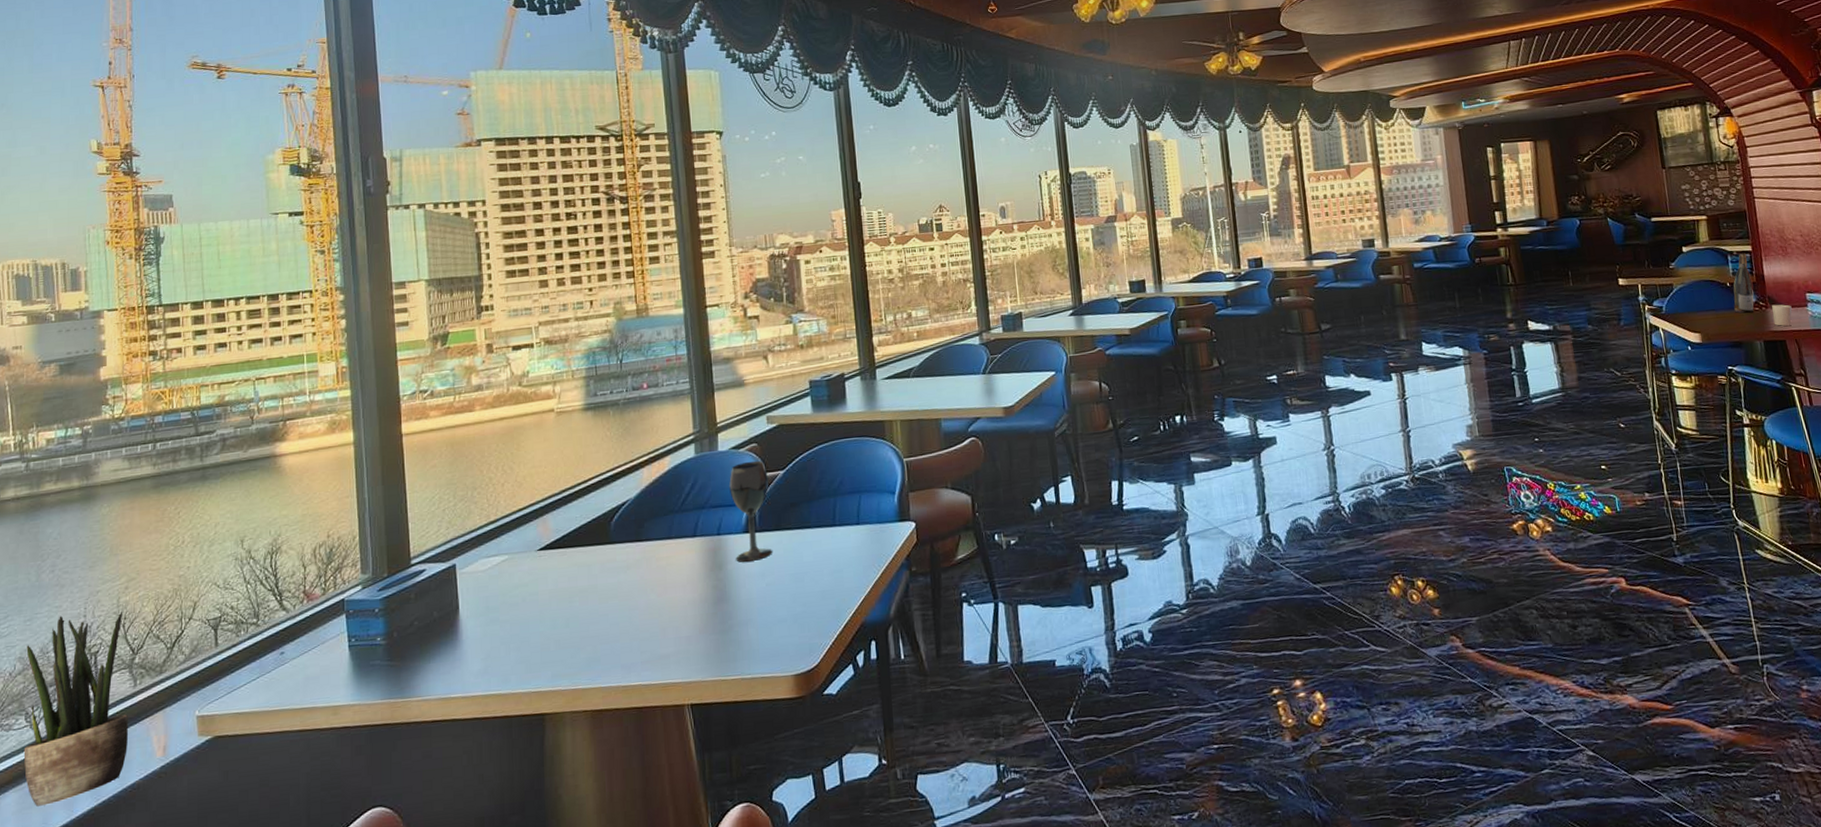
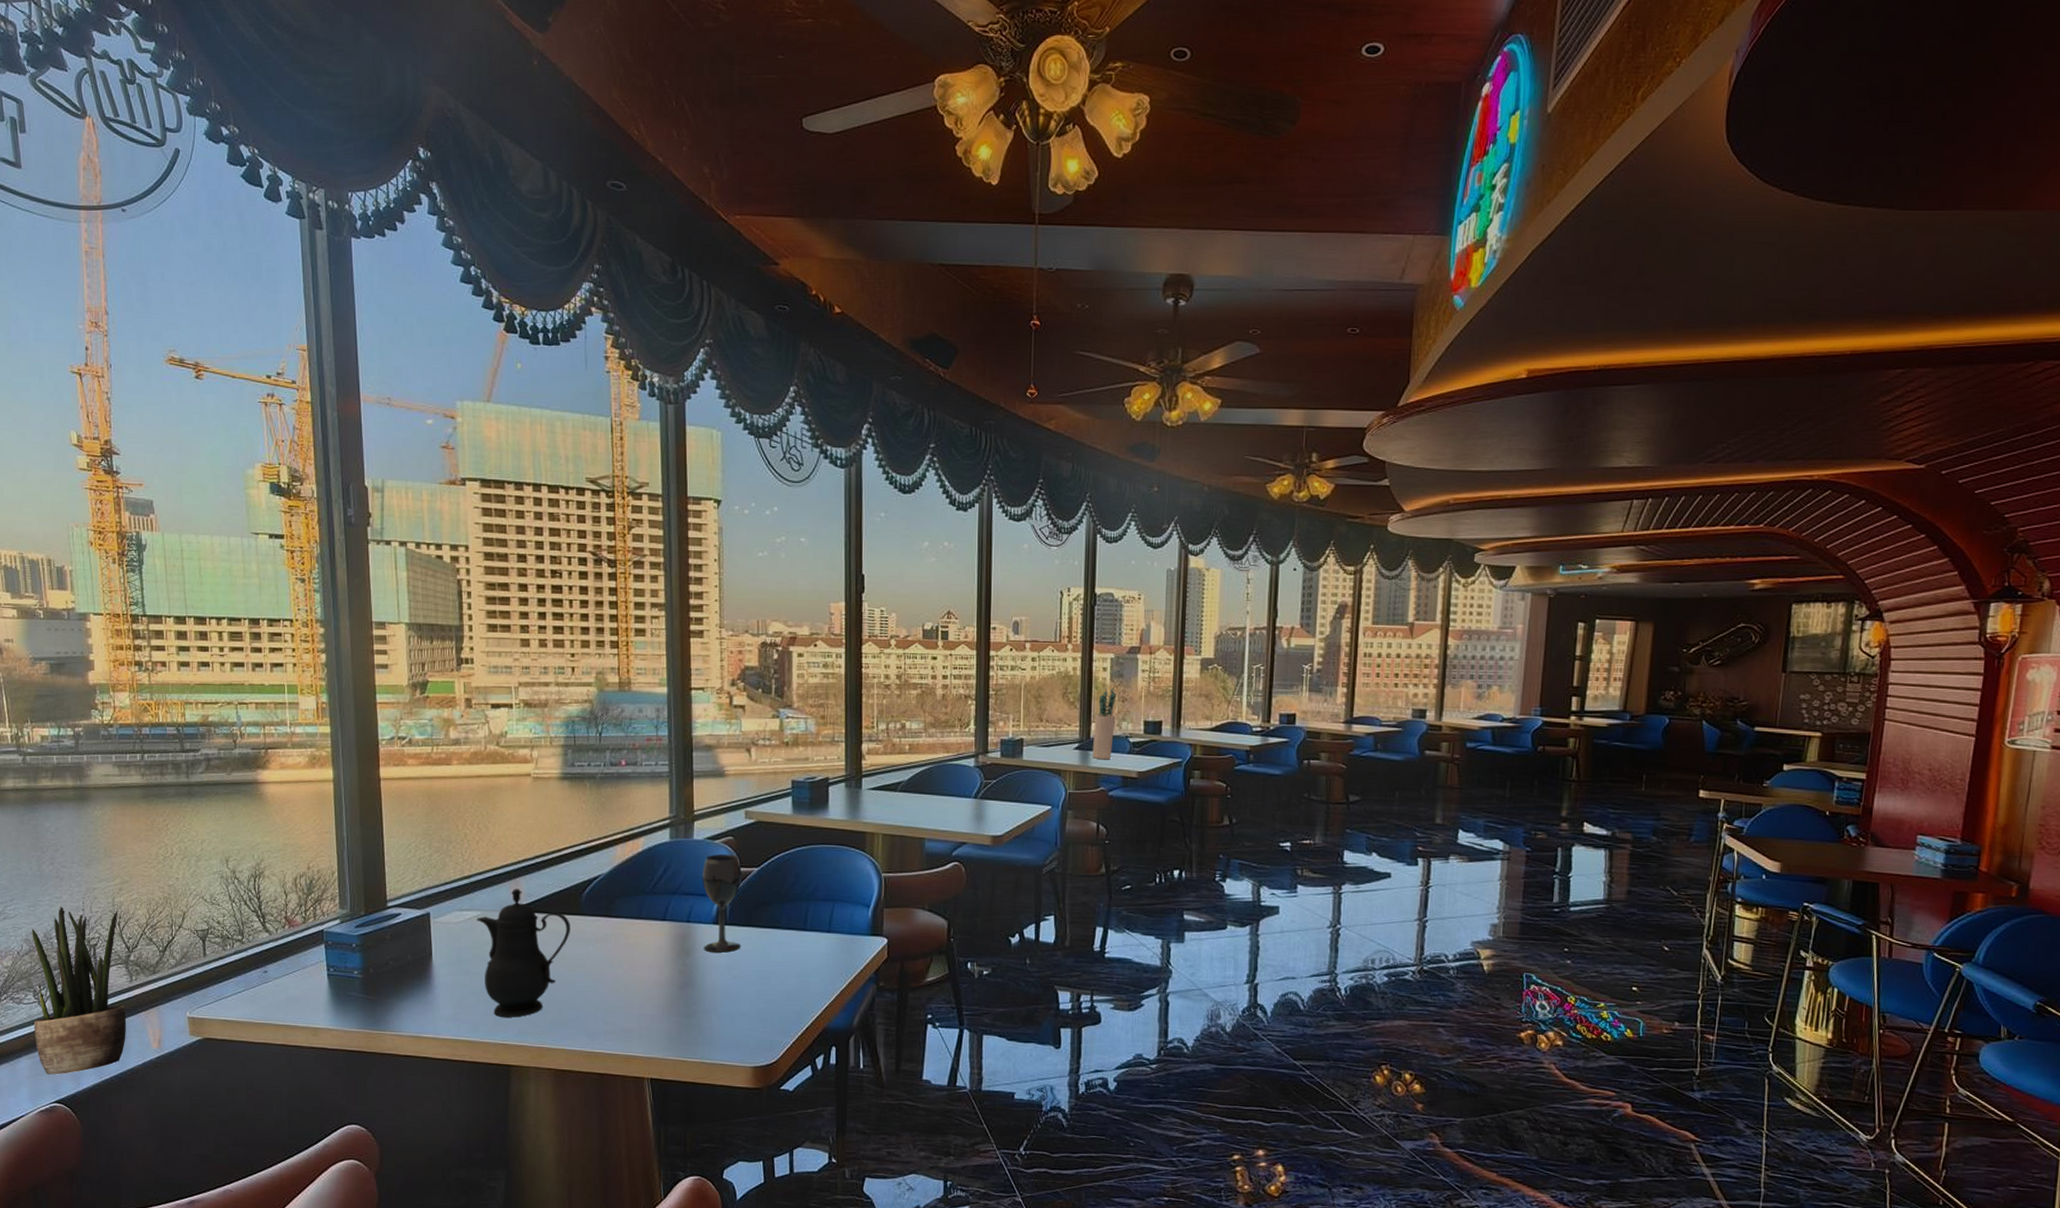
coffeepot: none [504,526,601,663] -> present [477,889,570,1018]
vase: none [1084,252,1104,323] -> present [1091,684,1117,760]
wine bottle: present [1733,253,1755,314] -> none [1826,780,1858,849]
cup: present [1771,304,1792,327] -> none [1870,842,1896,869]

